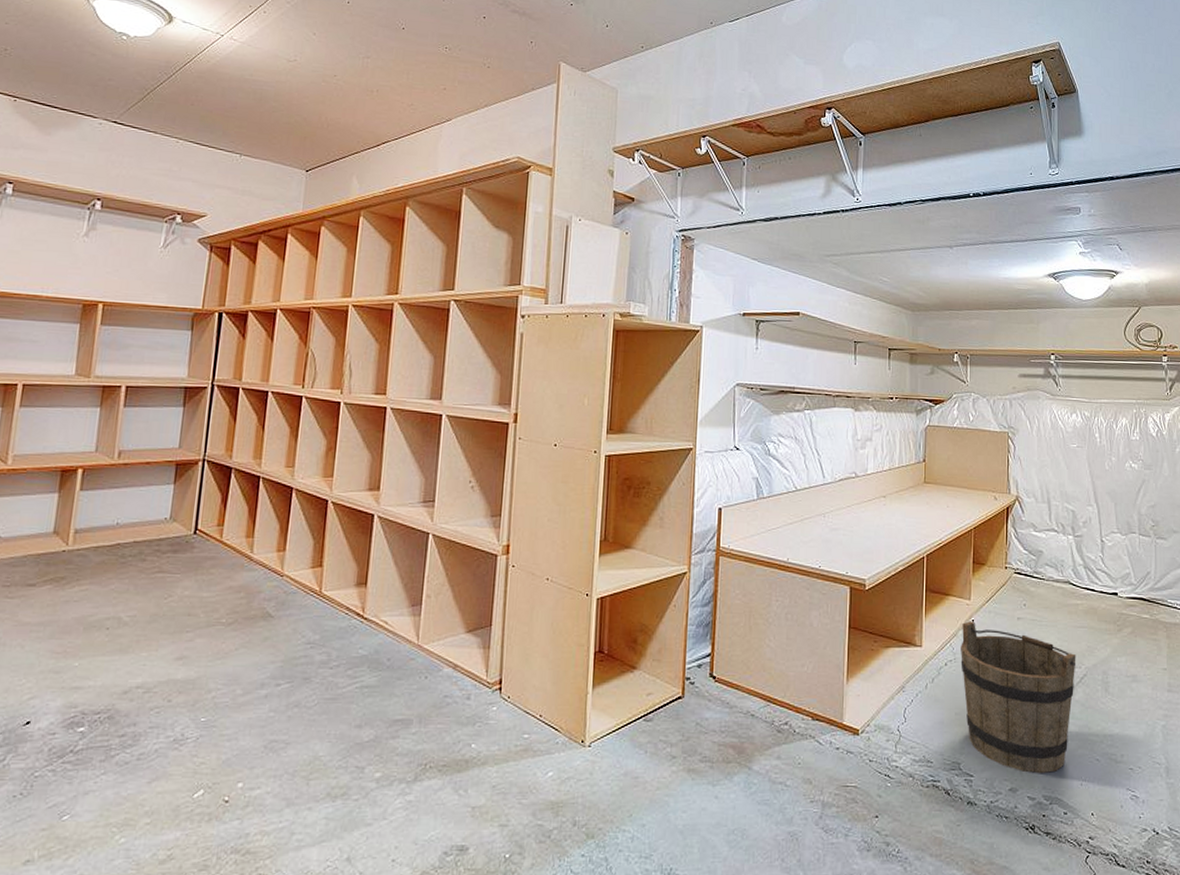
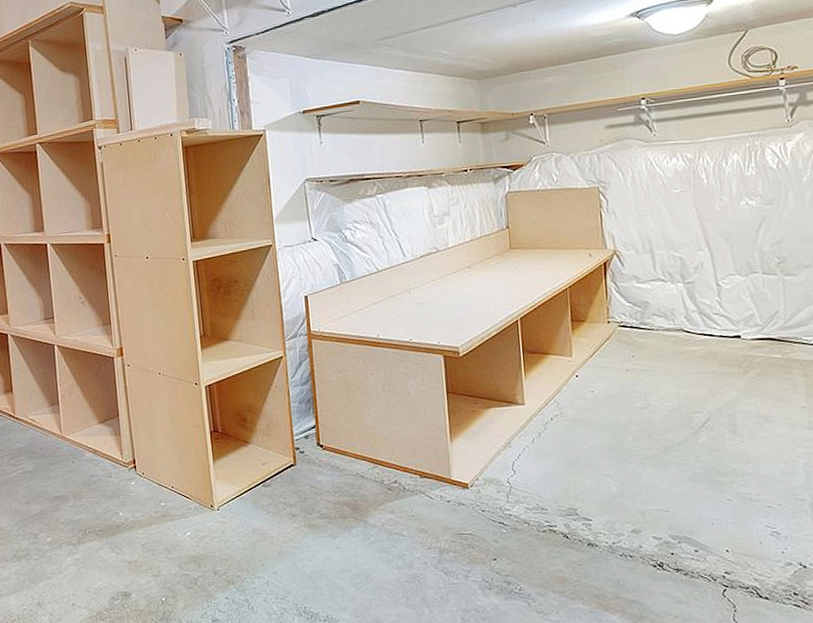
bucket: present [960,621,1076,773] -> none [565,376,697,515]

